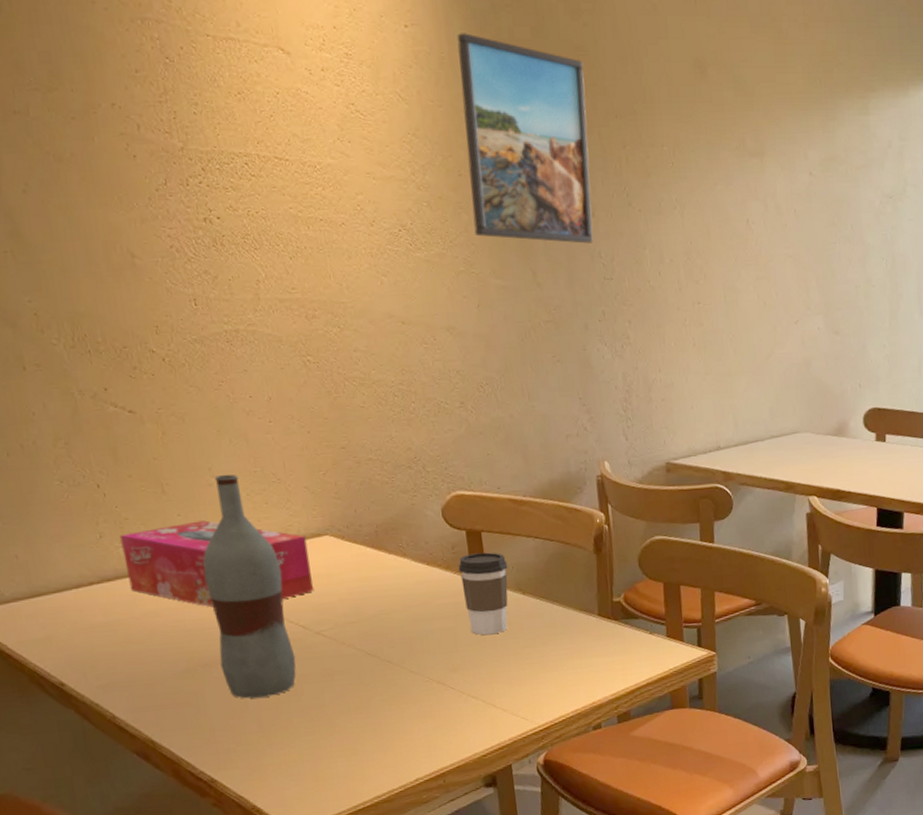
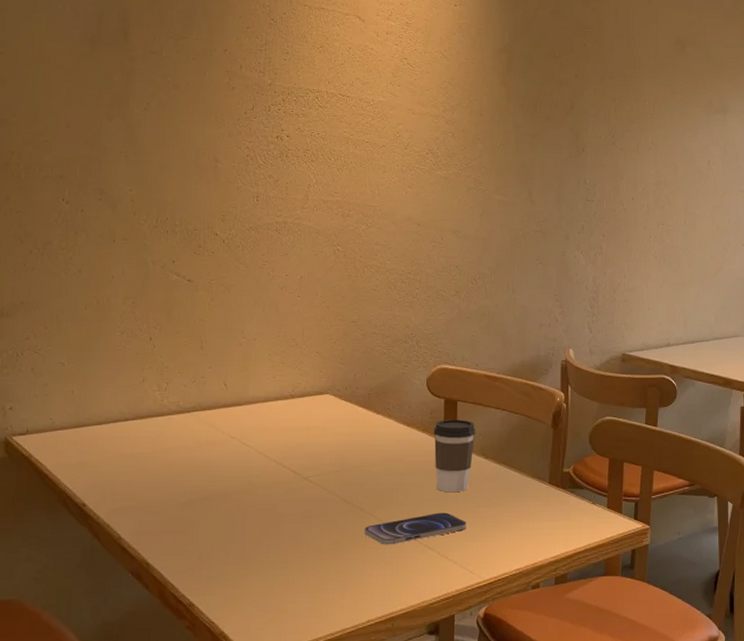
tissue box: present [120,520,313,608] -> none [158,374,310,448]
bottle: present [203,474,297,699] -> none [218,336,285,532]
smartphone: none [396,657,512,699] -> present [365,512,467,545]
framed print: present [456,33,593,244] -> none [487,12,588,172]

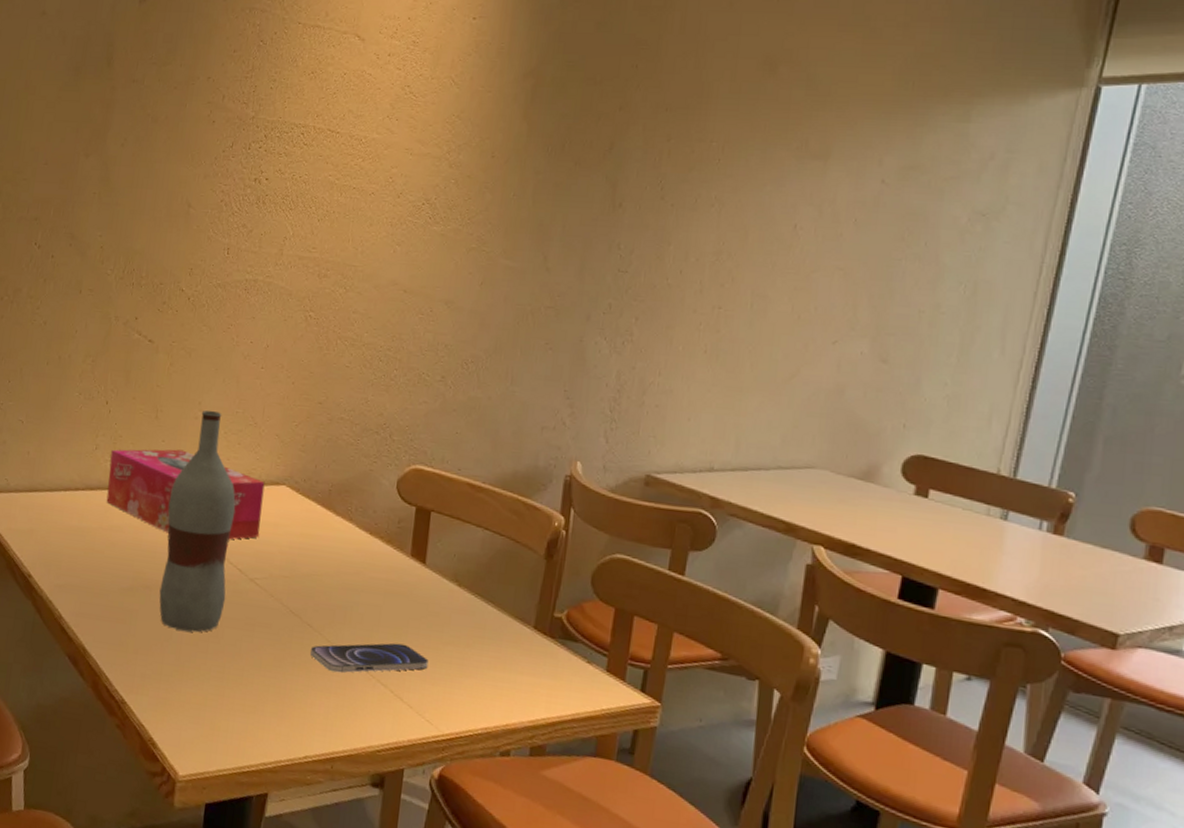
tissue box: none [158,374,310,448] -> present [106,449,265,540]
bottle: none [218,336,285,532] -> present [159,410,236,633]
coffee cup: present [433,419,476,493] -> none [396,531,450,623]

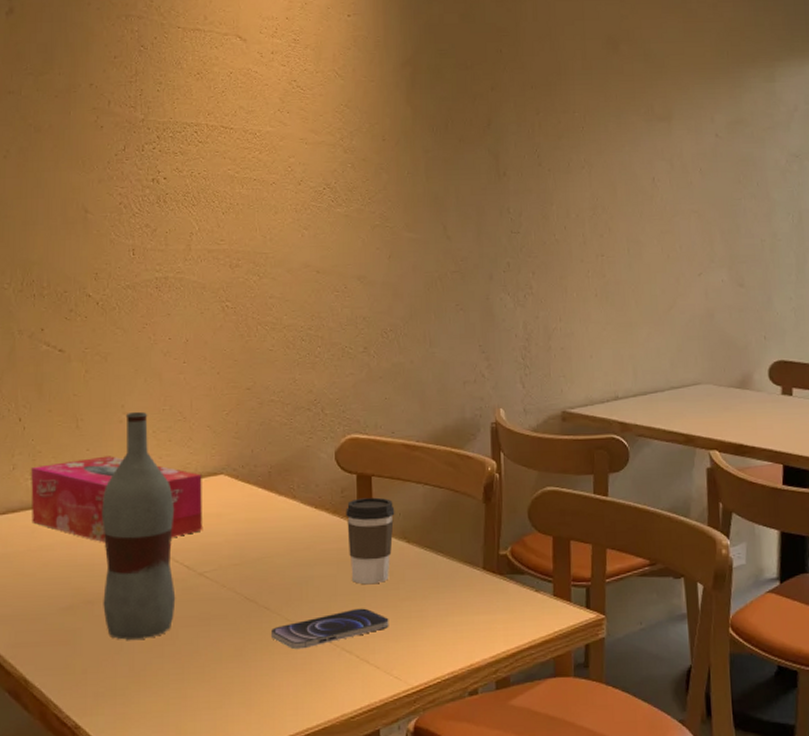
coffee cup: none [396,531,450,623] -> present [346,497,395,585]

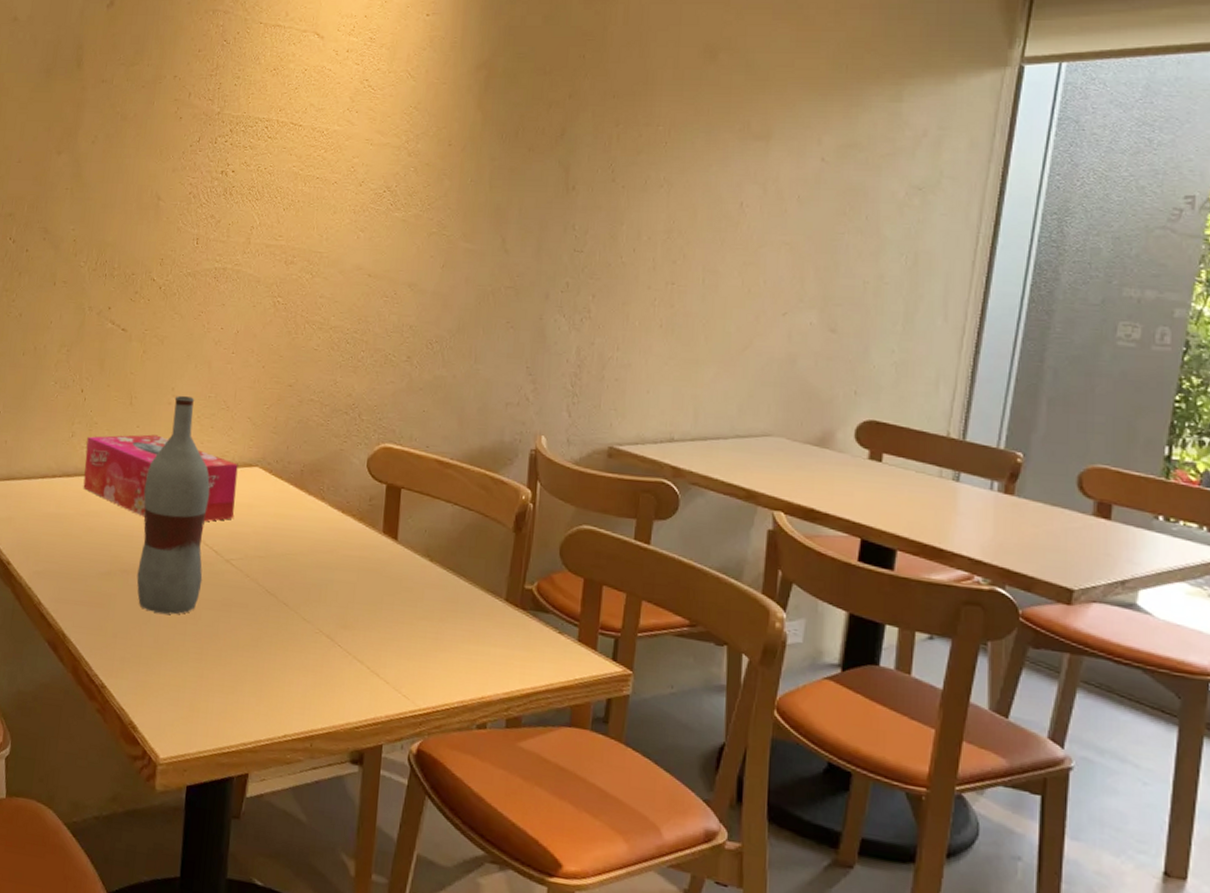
smartphone: present [271,608,389,650] -> none [287,619,403,651]
coffee cup: present [346,497,395,585] -> none [370,509,421,598]

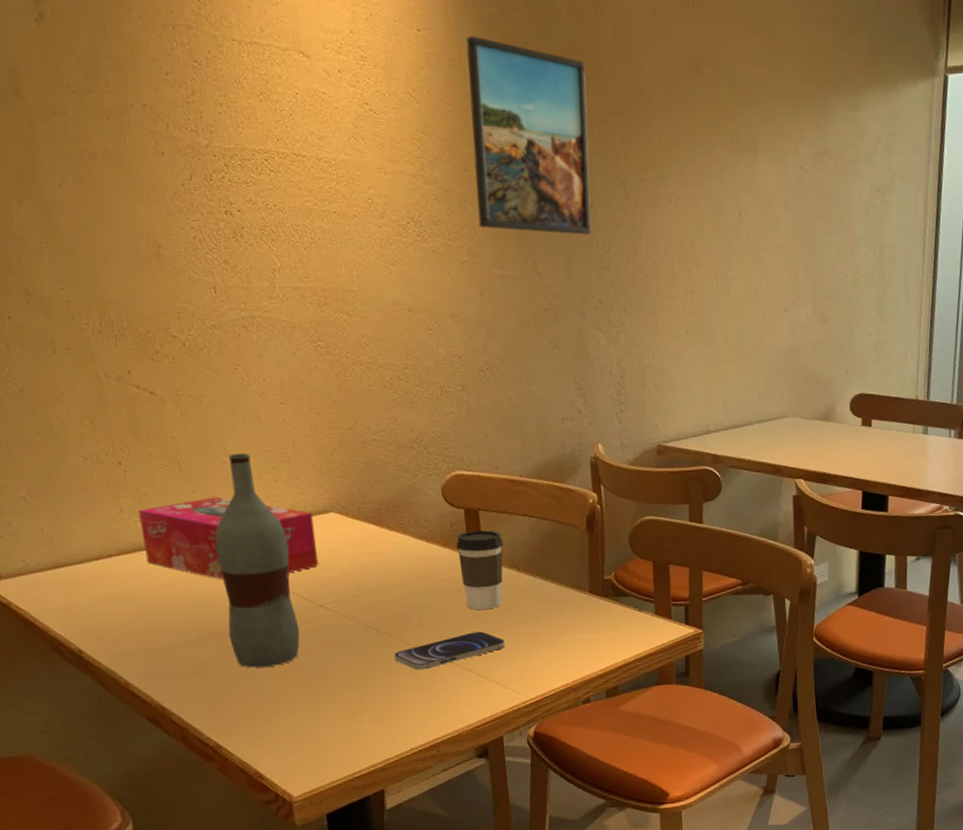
smartphone: none [287,619,403,651] -> present [394,631,505,671]
coffee cup: none [370,509,421,598] -> present [456,530,504,610]
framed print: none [453,20,588,216] -> present [466,36,591,235]

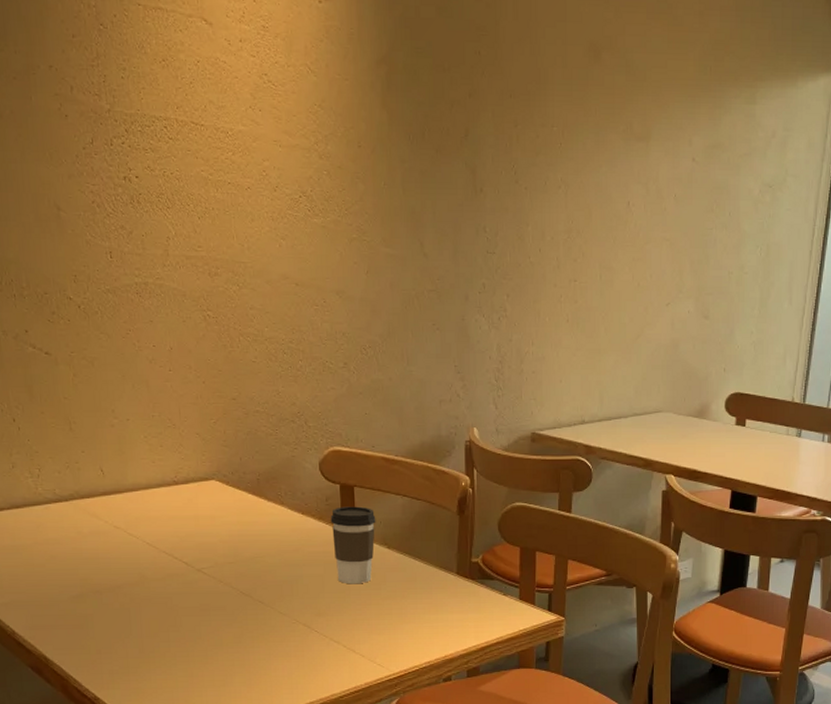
tissue box: present [139,497,318,580] -> none [30,458,197,539]
bottle: present [215,453,300,668] -> none [101,416,178,626]
smartphone: present [394,631,505,671] -> none [266,605,372,639]
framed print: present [466,36,591,235] -> none [366,10,483,218]

